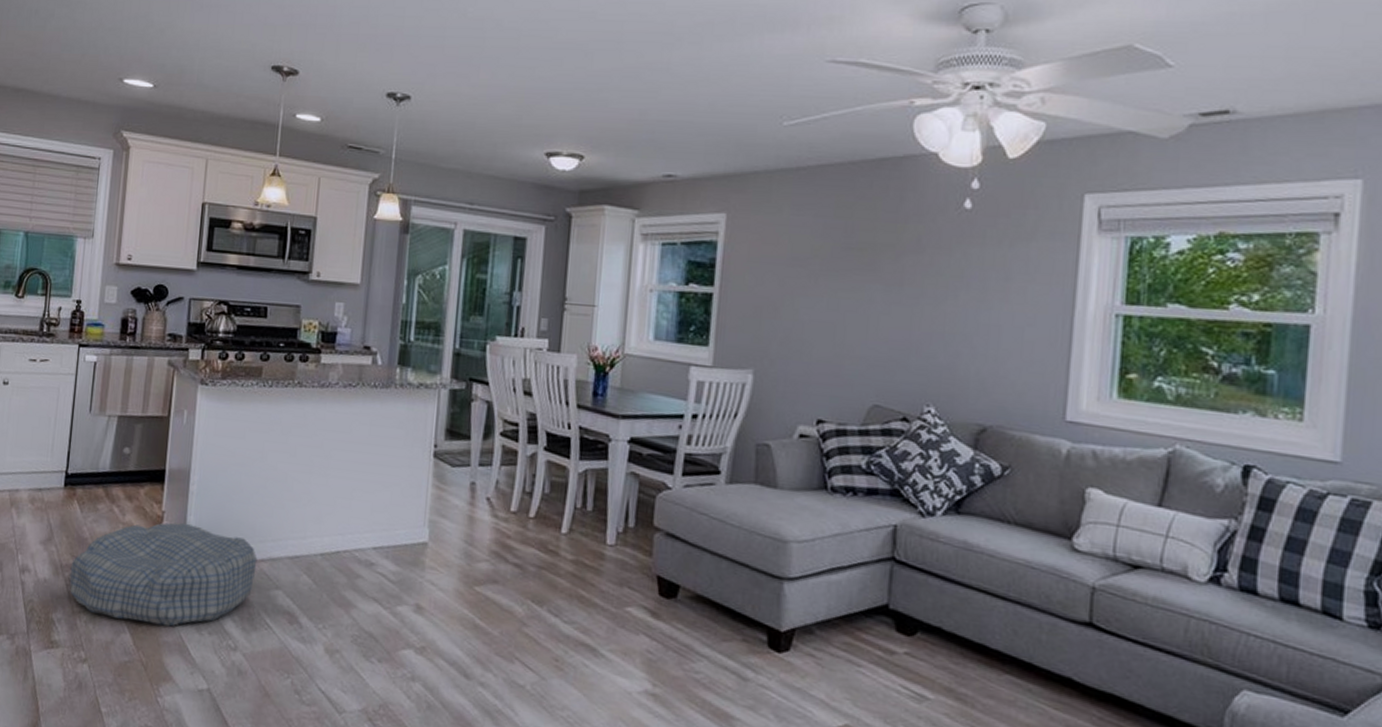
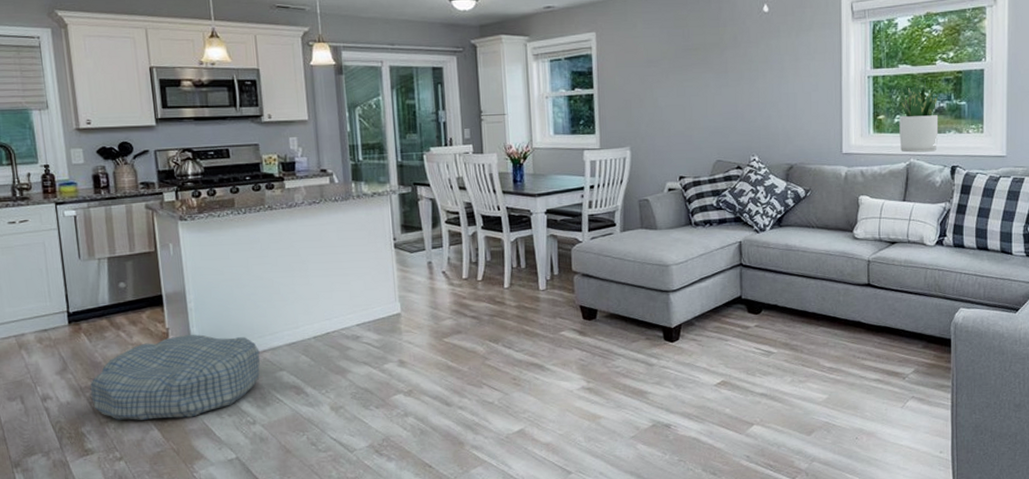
planter: none [1159,330,1230,439] -> present [899,80,939,153]

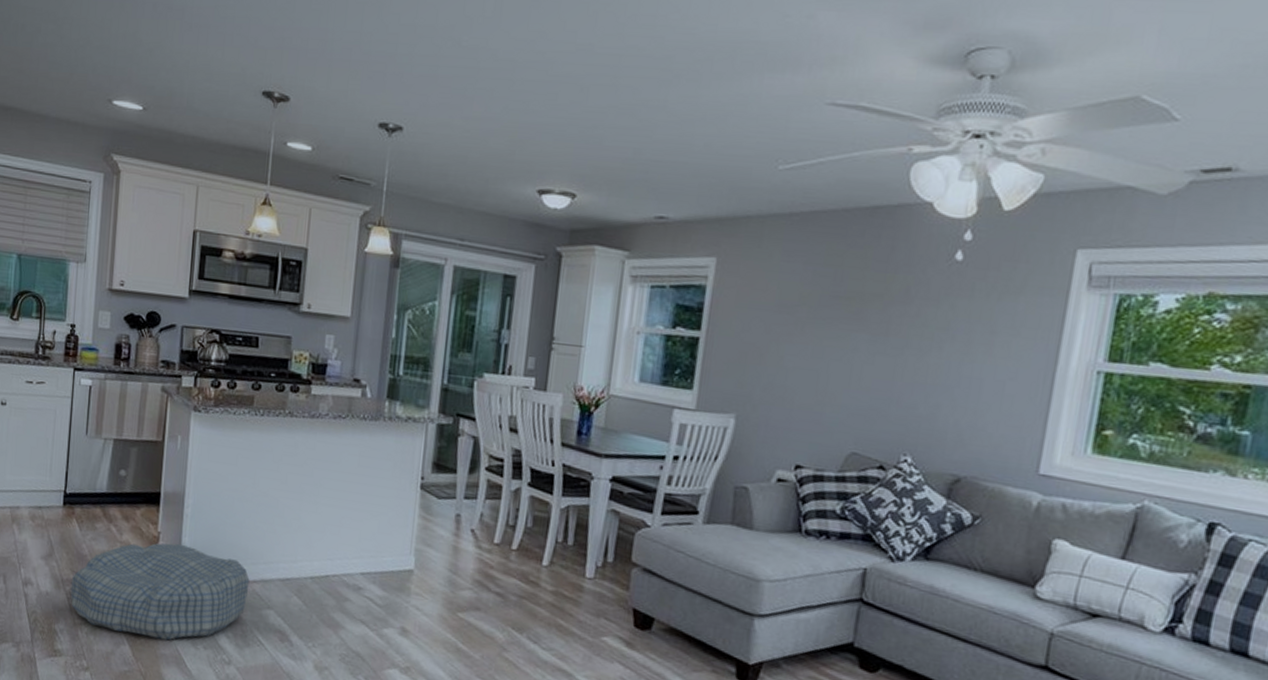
planter: present [899,80,939,153] -> none [1130,390,1207,496]

